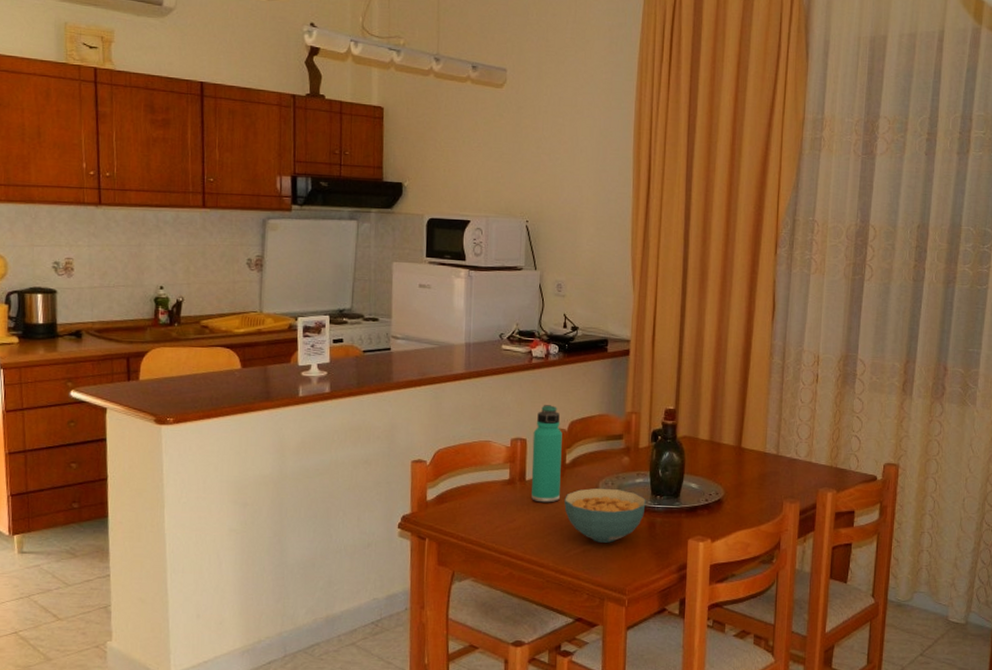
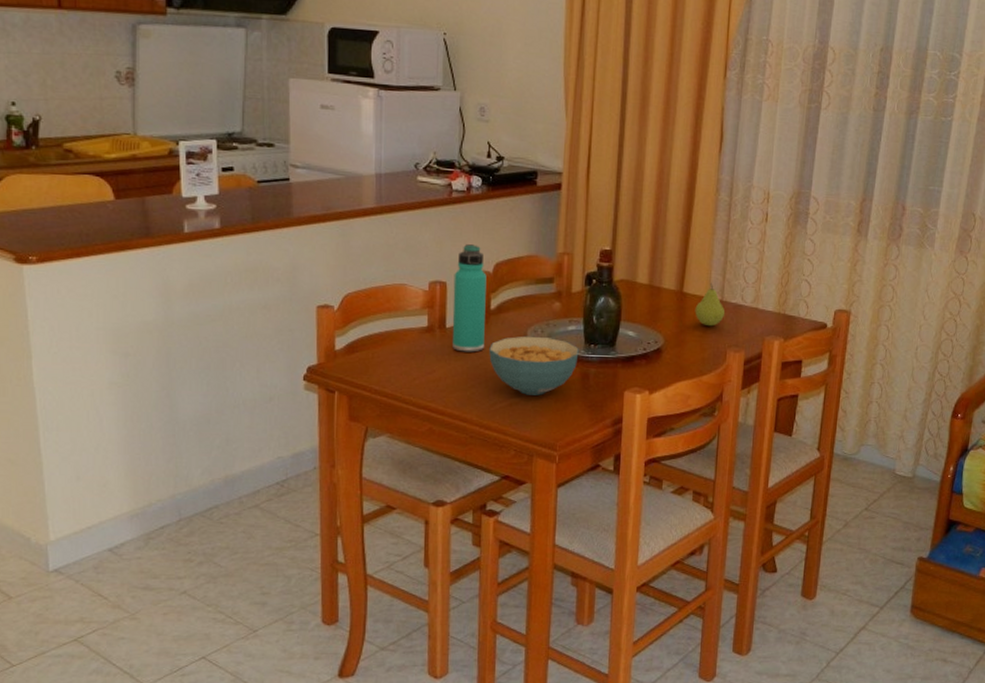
fruit: none [752,438,781,479] -> present [695,282,726,327]

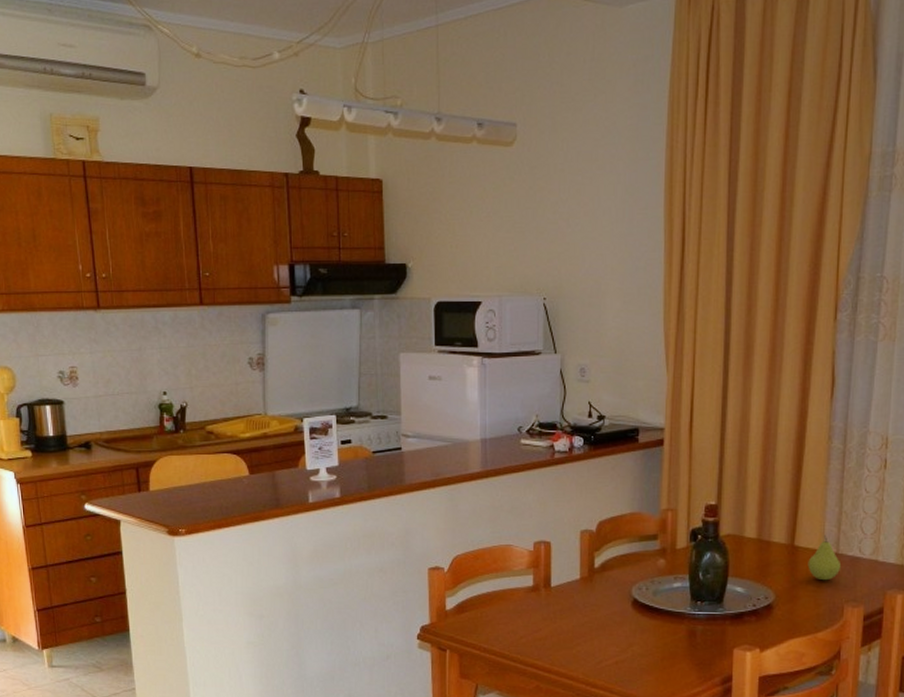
thermos bottle: present [452,244,487,352] -> none [557,504,590,611]
cereal bowl: present [489,336,579,395] -> none [594,593,685,653]

